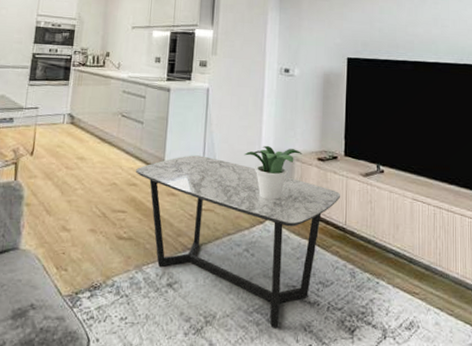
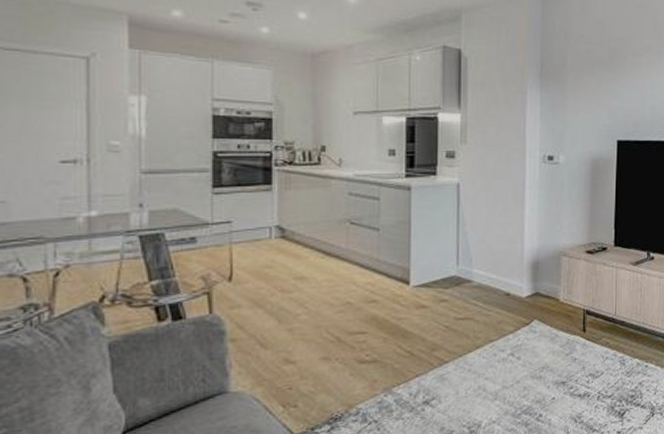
coffee table: present [136,155,341,328] -> none [375,260,611,425]
potted plant: present [244,146,303,200] -> none [505,243,570,300]

